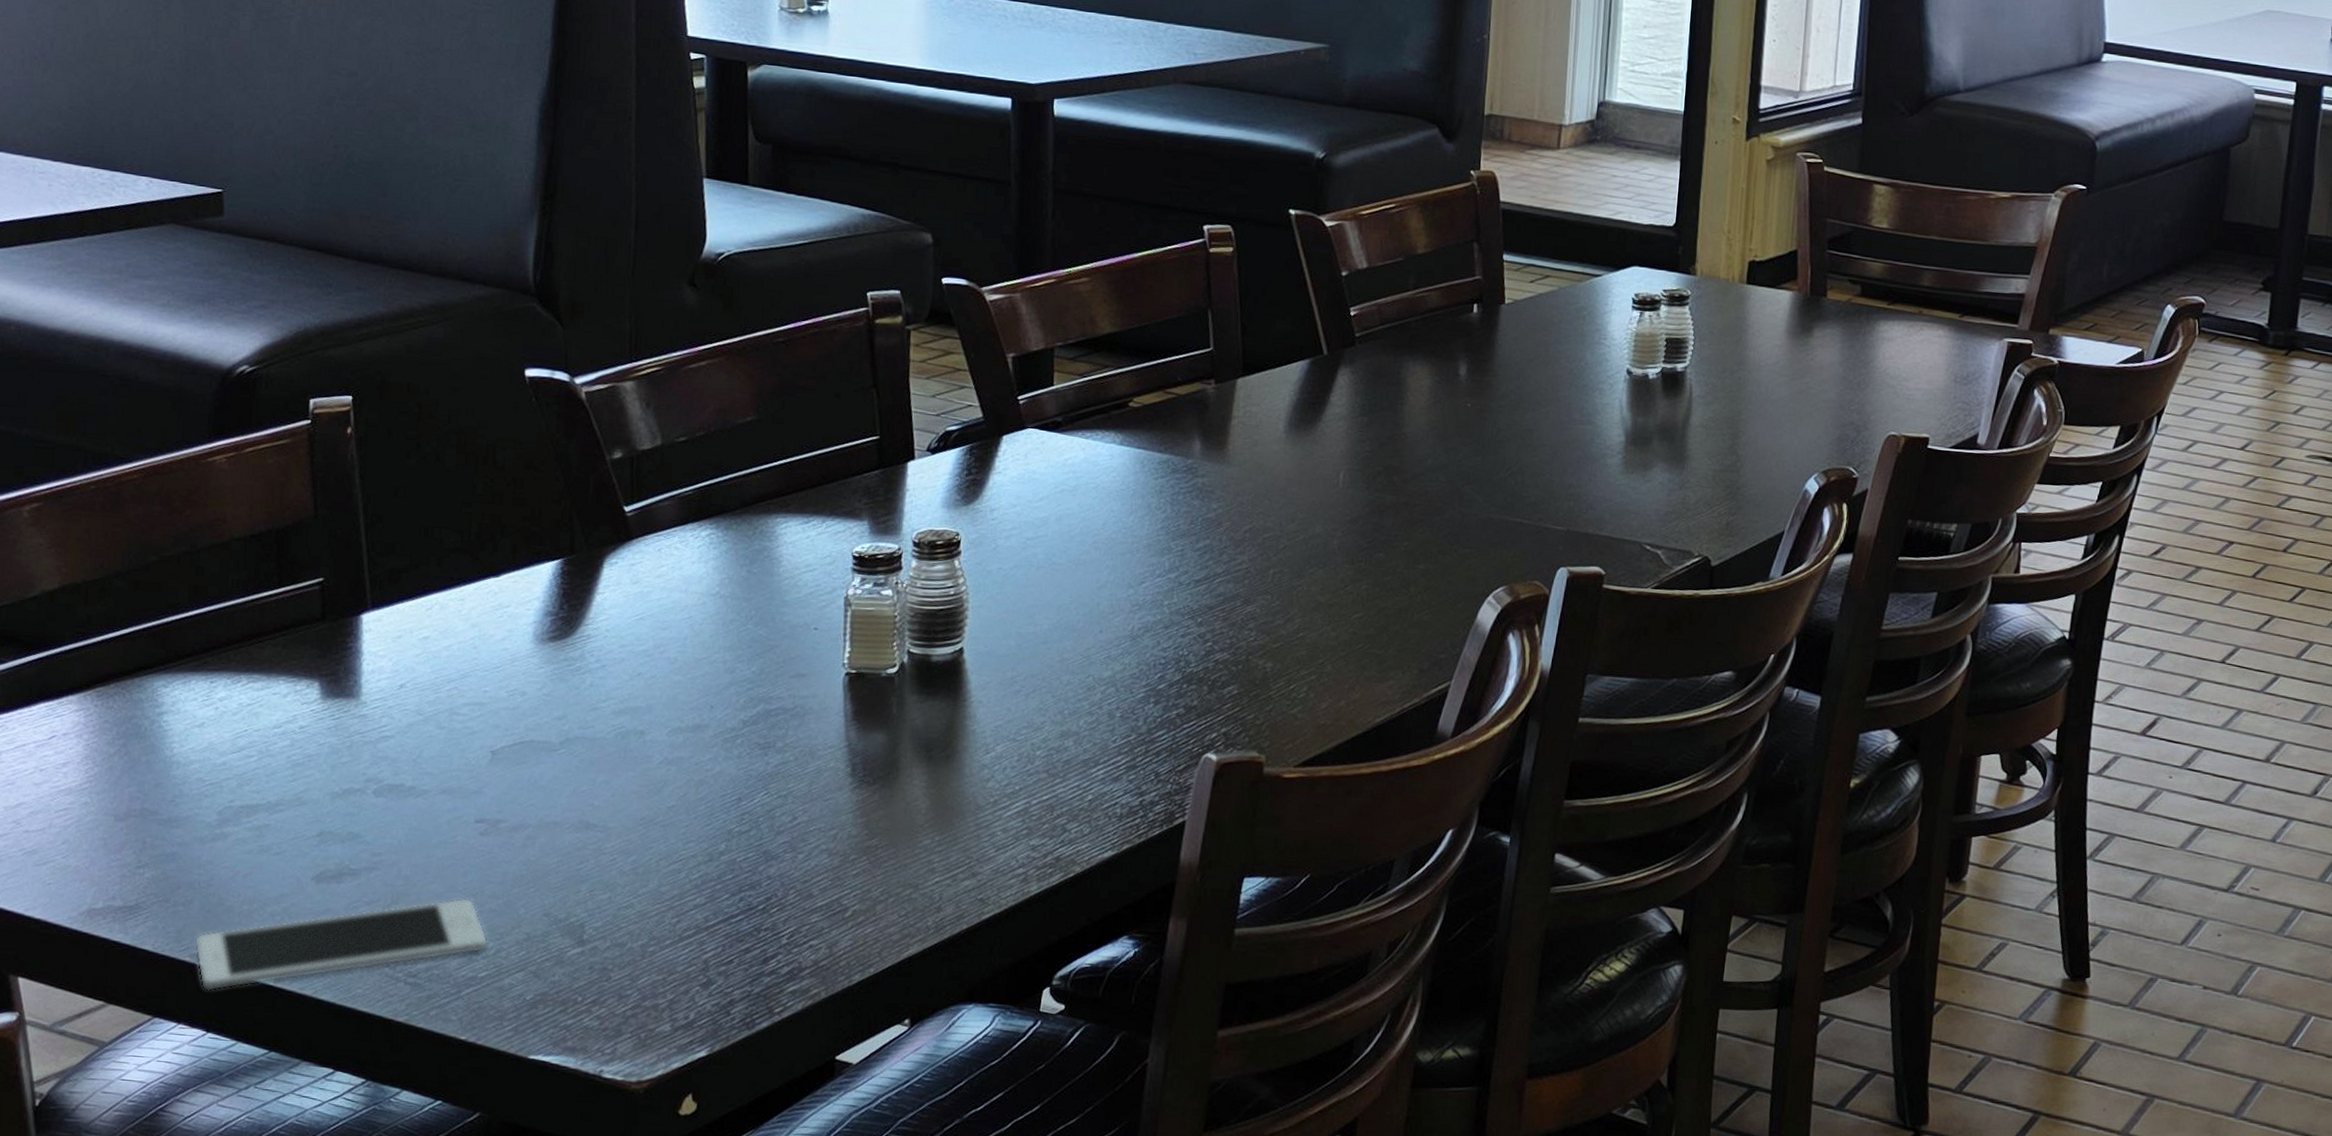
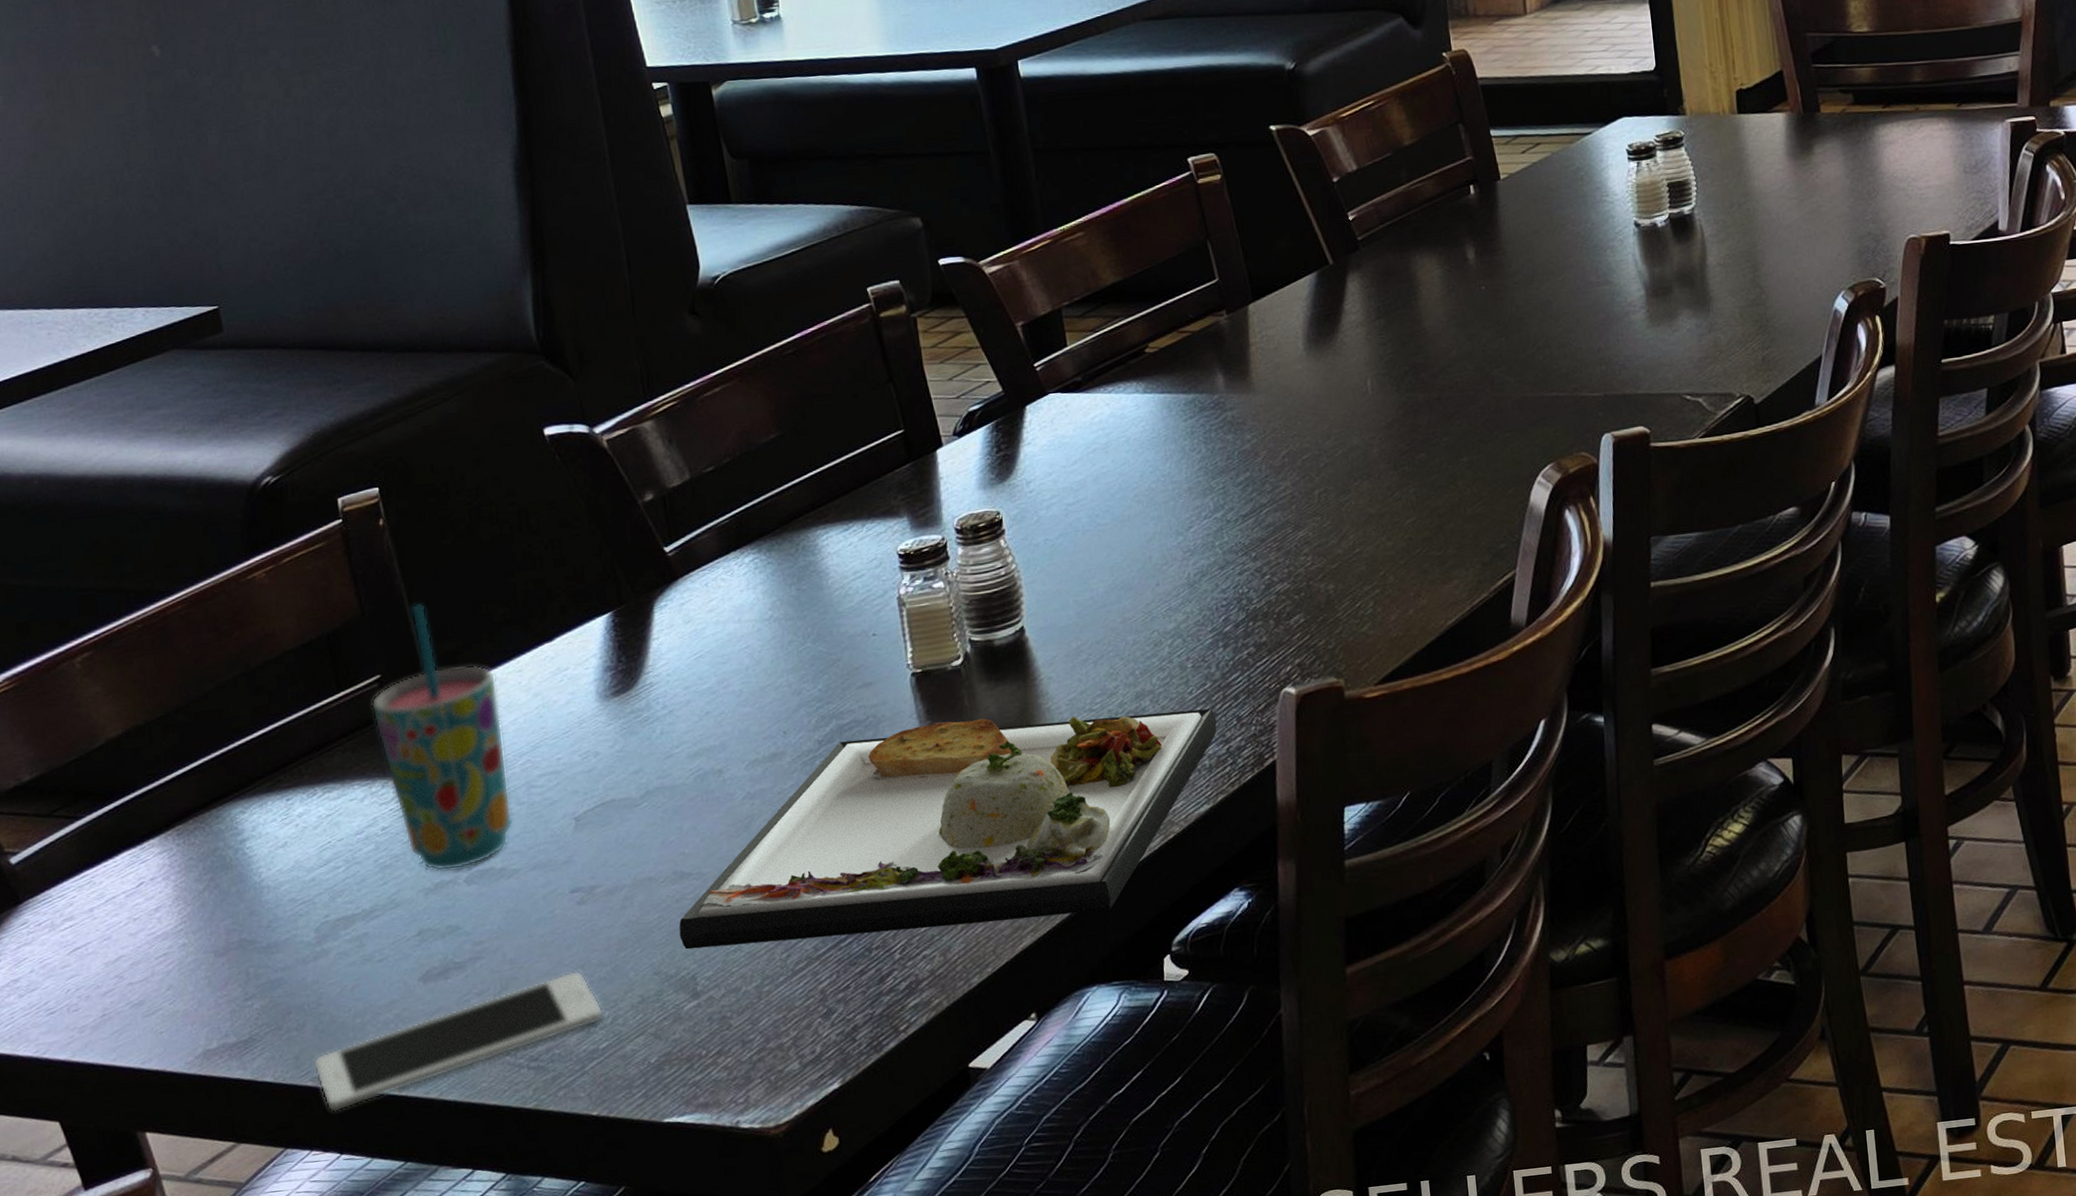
cup: none [309,516,437,780] -> present [371,603,513,871]
dinner plate: none [575,723,1135,934] -> present [679,708,1217,950]

